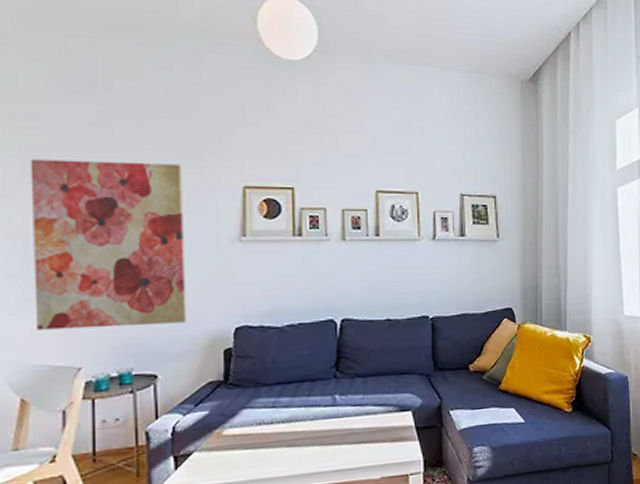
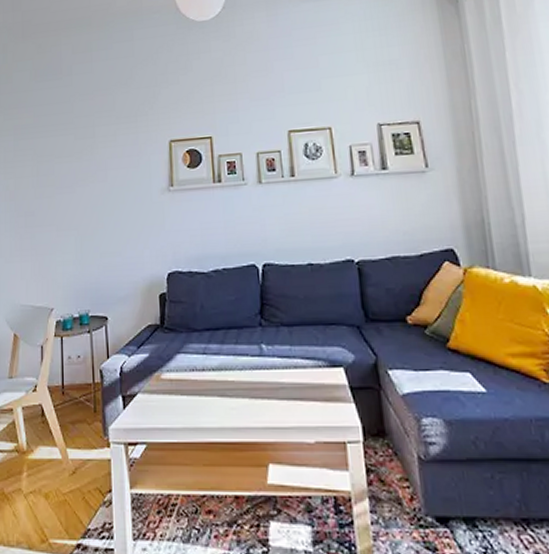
wall art: present [30,159,187,330] -> none [20,127,129,276]

